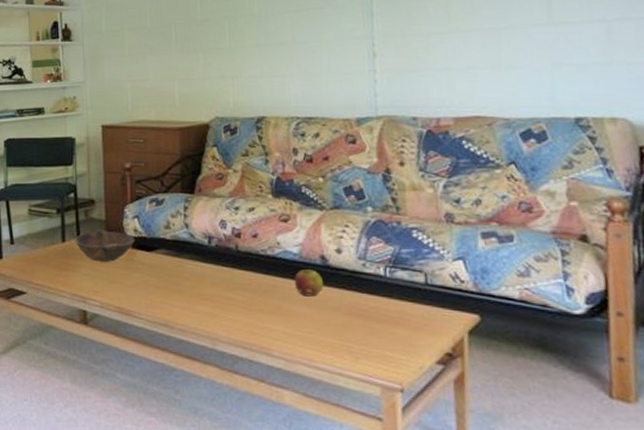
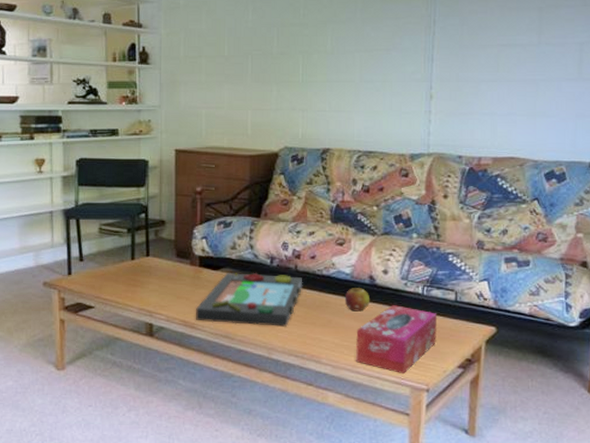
bowl: present [75,229,135,262] -> none [144,249,202,279]
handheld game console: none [131,254,246,314] -> present [196,273,303,327]
tissue box: none [310,289,407,370] -> present [356,305,436,373]

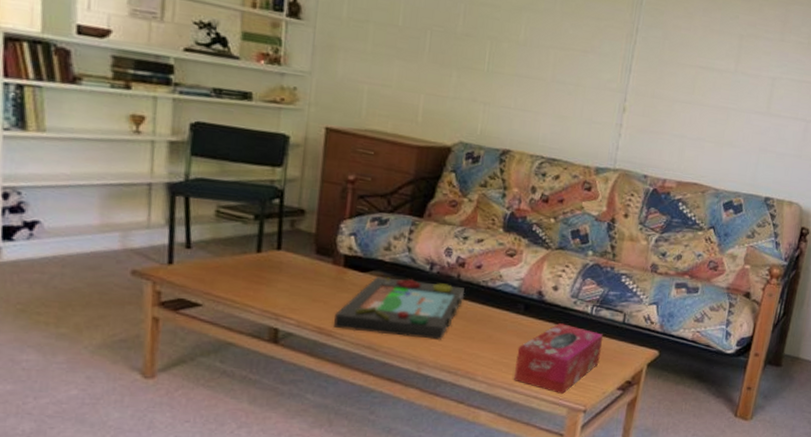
fruit: present [344,288,371,312] -> none [508,302,537,328]

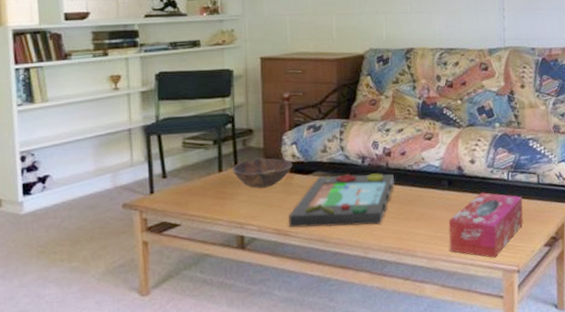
bowl: none [273,243,349,279] -> present [232,157,293,188]

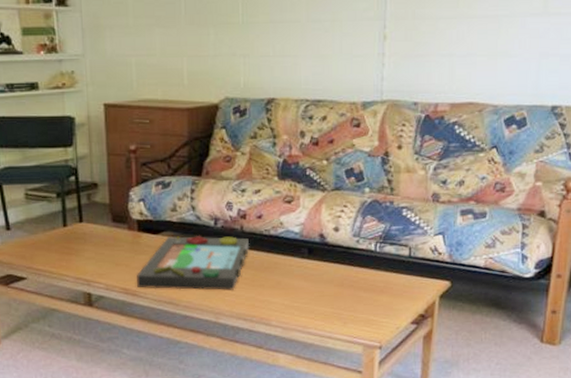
bowl: present [232,157,293,188] -> none [77,213,141,245]
tissue box: present [448,192,523,258] -> none [307,263,390,332]

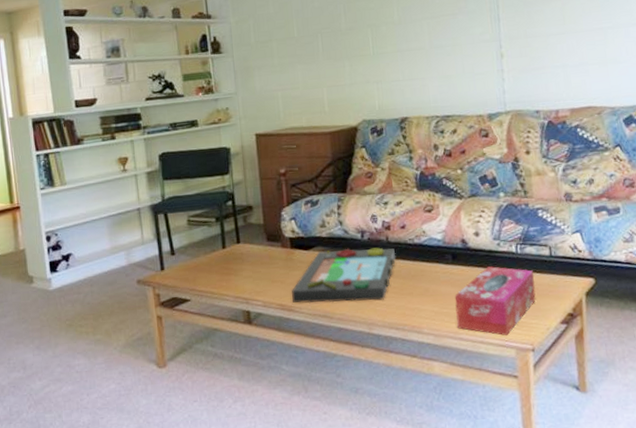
tissue box: none [307,263,390,332] -> present [454,266,536,336]

